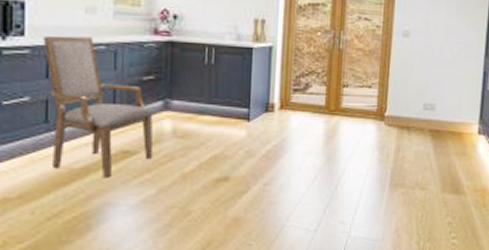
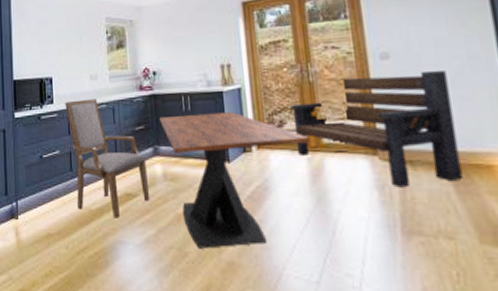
dining table: none [175,68,331,206] -> present [160,112,311,249]
bench: none [317,49,448,149] -> present [290,70,463,188]

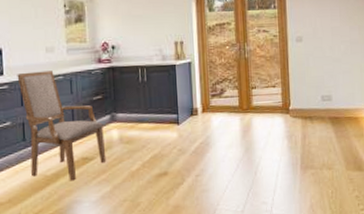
dining table: present [160,112,311,249] -> none [117,82,243,198]
bench: present [290,70,463,188] -> none [230,51,340,137]

